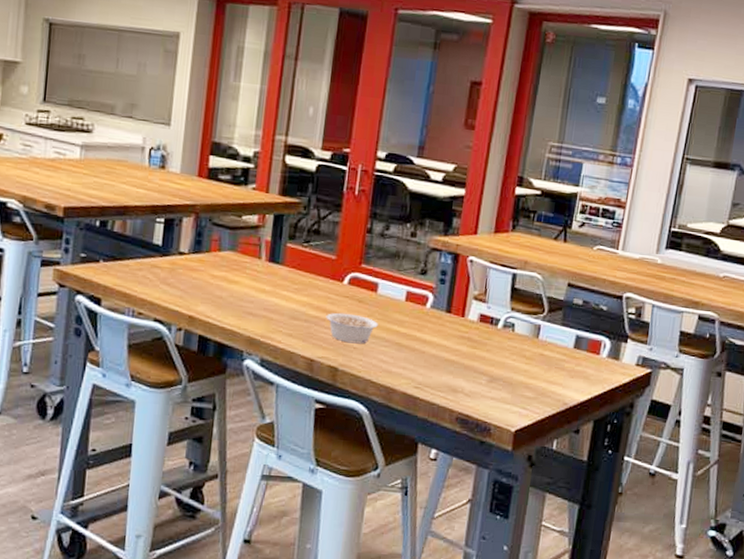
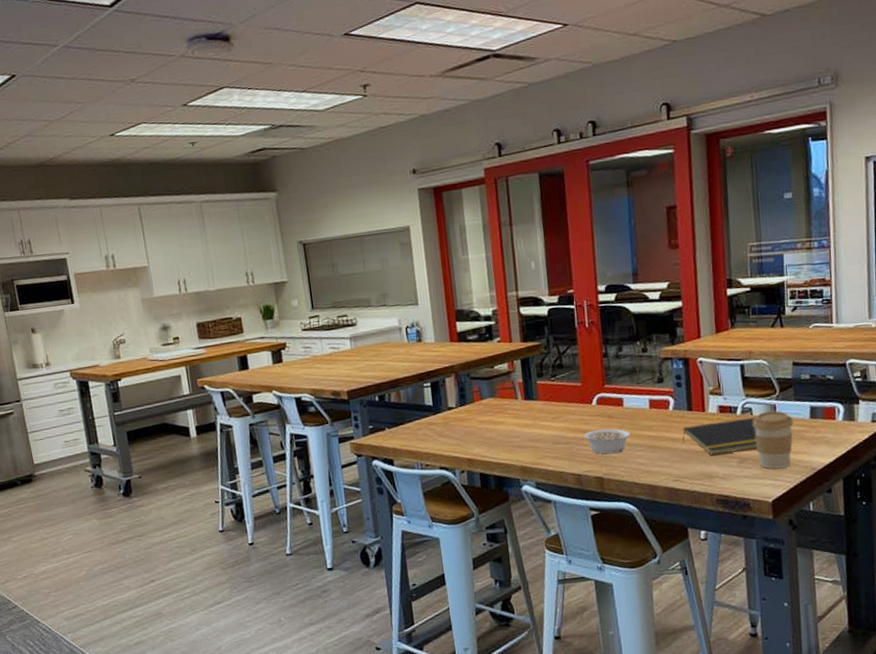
notepad: none [432,329,516,370] -> present [682,417,758,455]
coffee cup: none [509,331,556,397] -> present [752,411,794,469]

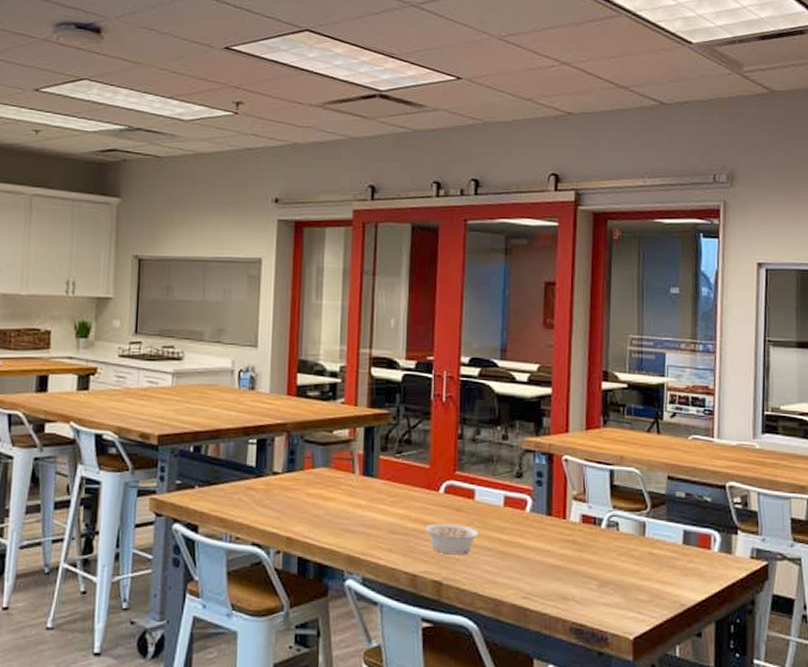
notepad: present [682,417,758,455] -> none [536,533,622,573]
coffee cup: present [752,411,794,469] -> none [617,529,664,600]

